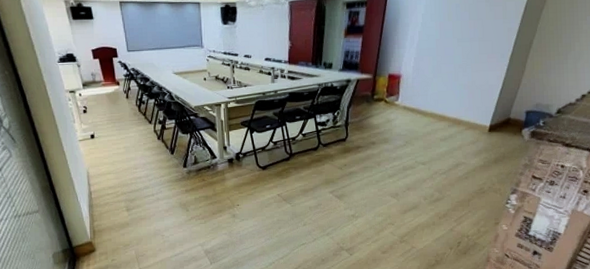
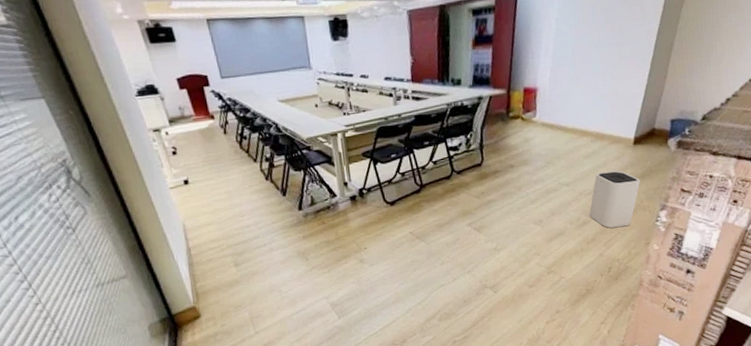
trash can: none [442,154,493,207] -> present [589,170,640,229]

